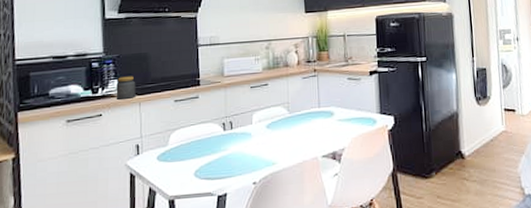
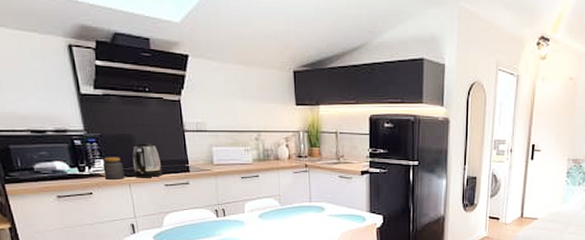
kettle: none [145,60,173,96] -> present [132,143,163,178]

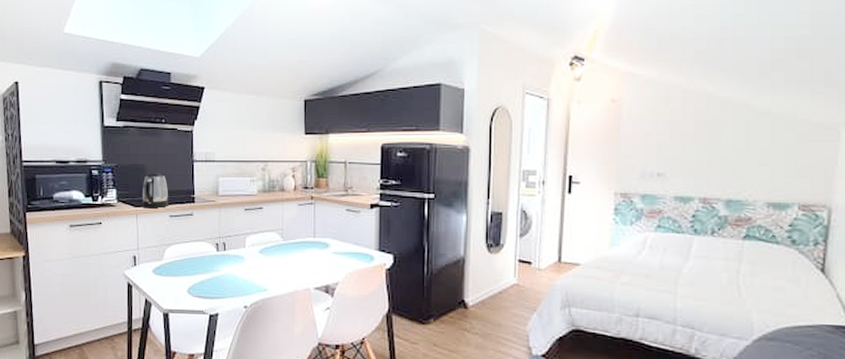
jar: present [103,157,125,181] -> none [114,187,133,211]

